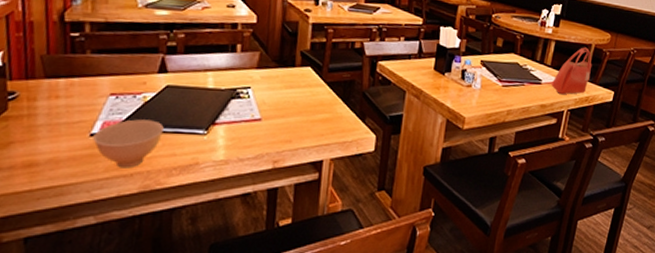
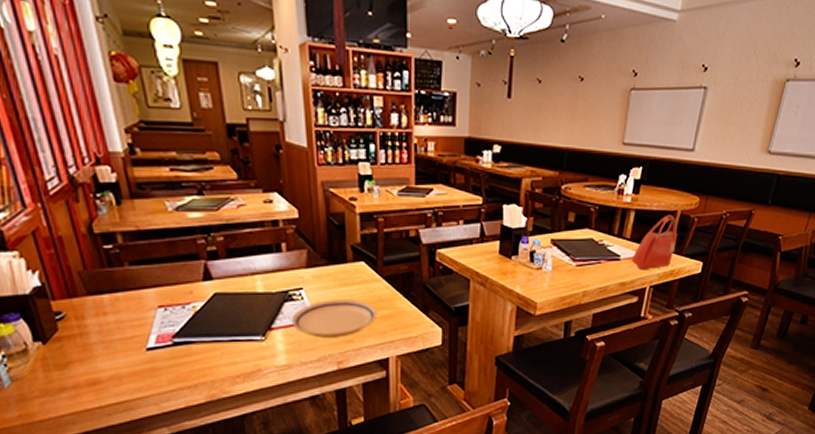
bowl: present [93,119,164,168] -> none [150,330,220,380]
plate: none [235,100,317,137] -> present [291,299,377,338]

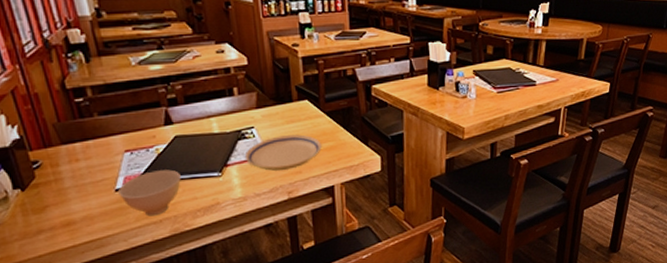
bowl: none [150,330,220,380] -> present [118,169,181,217]
handbag: present [631,215,678,269] -> none [546,42,586,92]

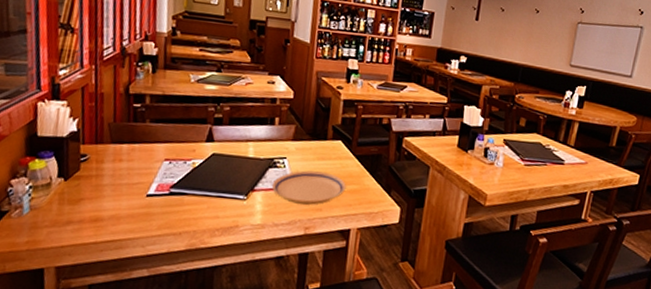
bowl: present [118,169,181,217] -> none [149,183,209,227]

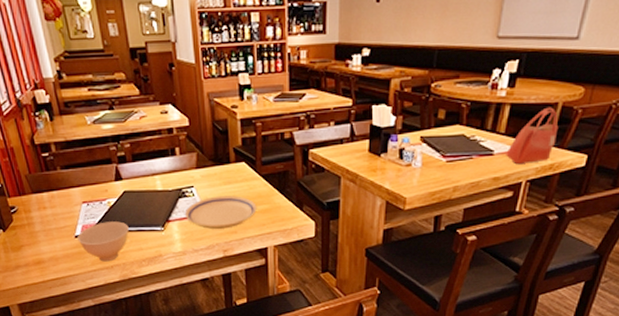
bowl: none [149,183,209,227] -> present [77,221,129,262]
handbag: none [574,129,617,176] -> present [506,107,559,164]

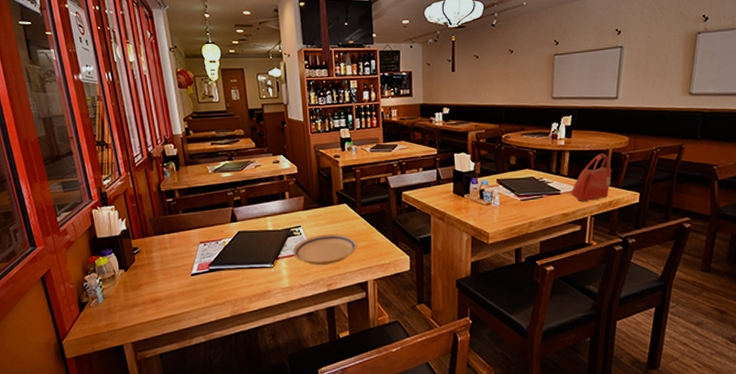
bowl: present [77,221,129,262] -> none [193,260,241,299]

